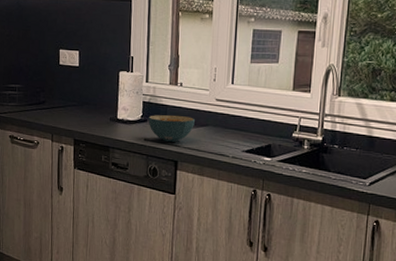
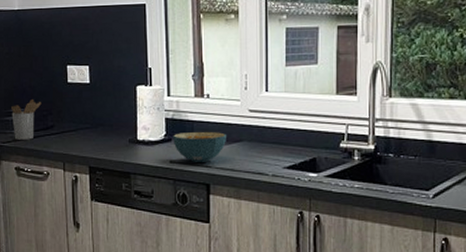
utensil holder: none [9,77,36,112] -> present [11,99,42,140]

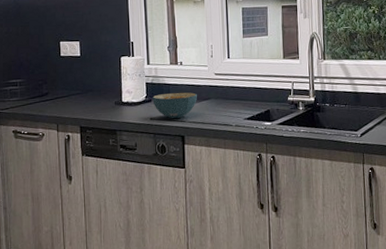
utensil holder: present [11,99,42,140] -> none [10,71,37,107]

